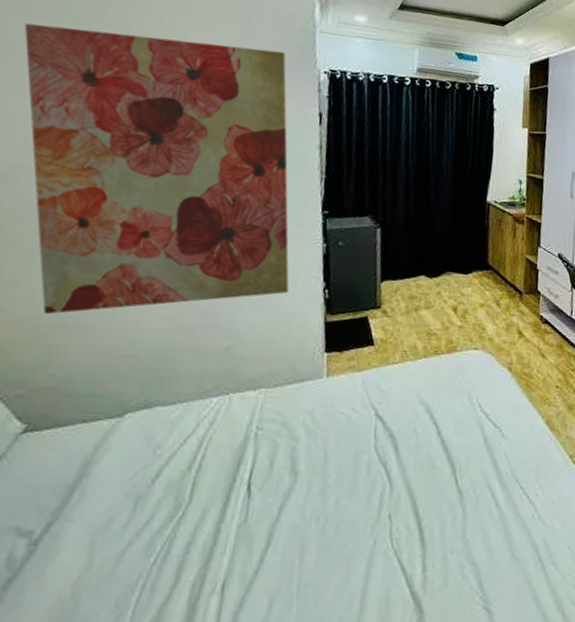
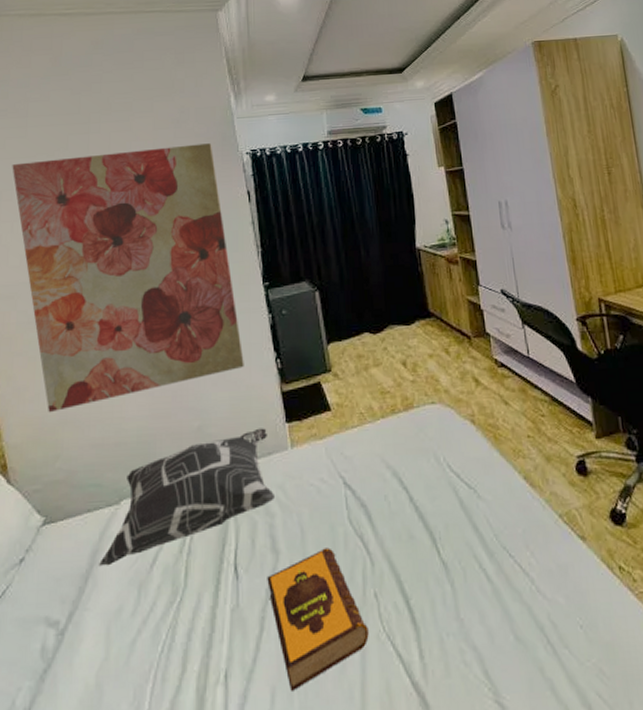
decorative pillow: none [90,354,304,478] -> present [99,428,276,567]
hardback book: none [280,472,378,599] -> present [267,548,369,691]

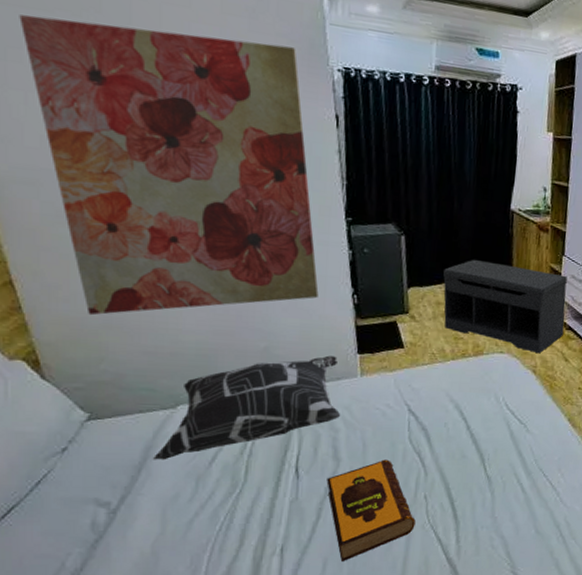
bench: none [360,304,497,400] -> present [443,259,568,354]

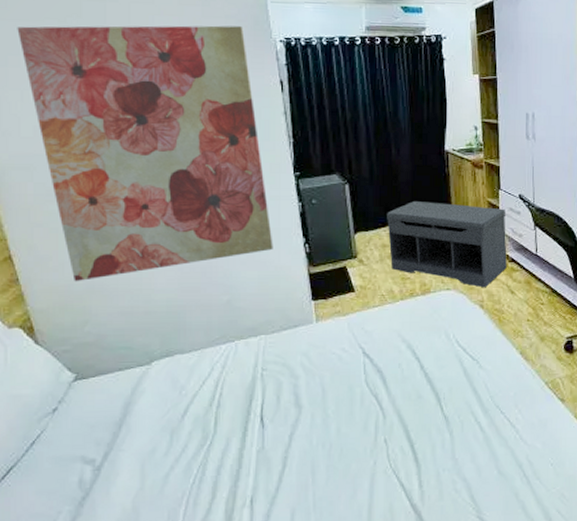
decorative pillow: present [153,355,341,460] -> none [132,304,300,416]
hardback book: present [326,459,416,561] -> none [290,404,377,511]

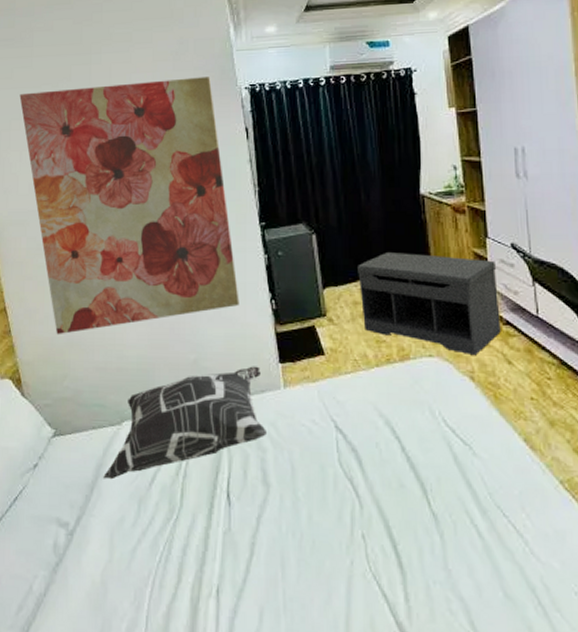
decorative pillow: none [132,304,300,416] -> present [103,366,268,480]

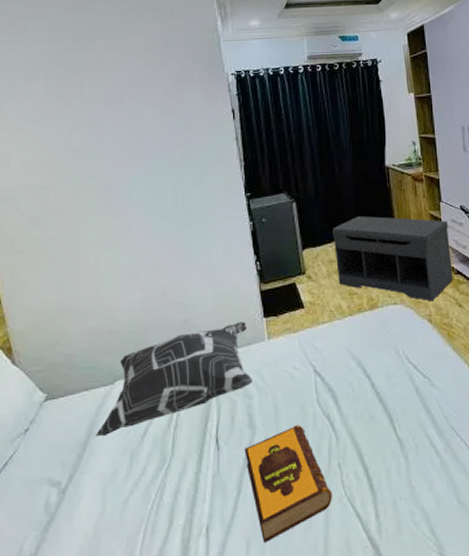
wall art: present [19,77,239,335] -> none [11,64,227,304]
hardback book: none [258,486,355,613] -> present [244,425,332,542]

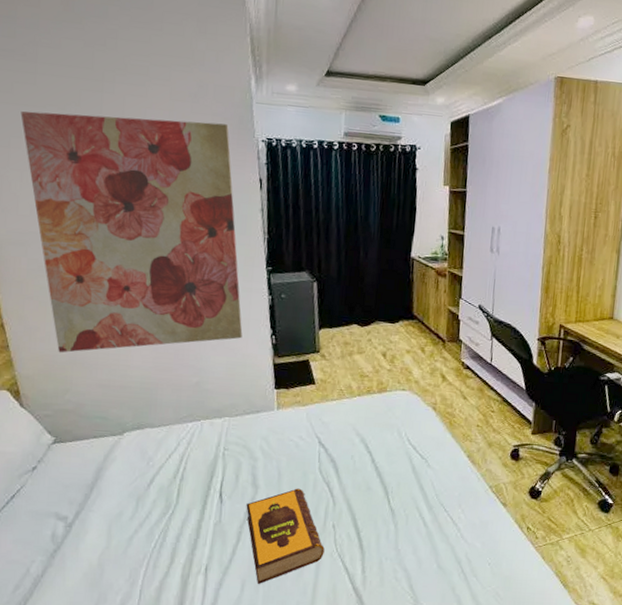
wall art: none [11,64,227,304] -> present [20,111,243,353]
decorative pillow: present [96,321,253,437] -> none [103,390,260,481]
bench: present [333,215,453,302] -> none [350,302,465,392]

